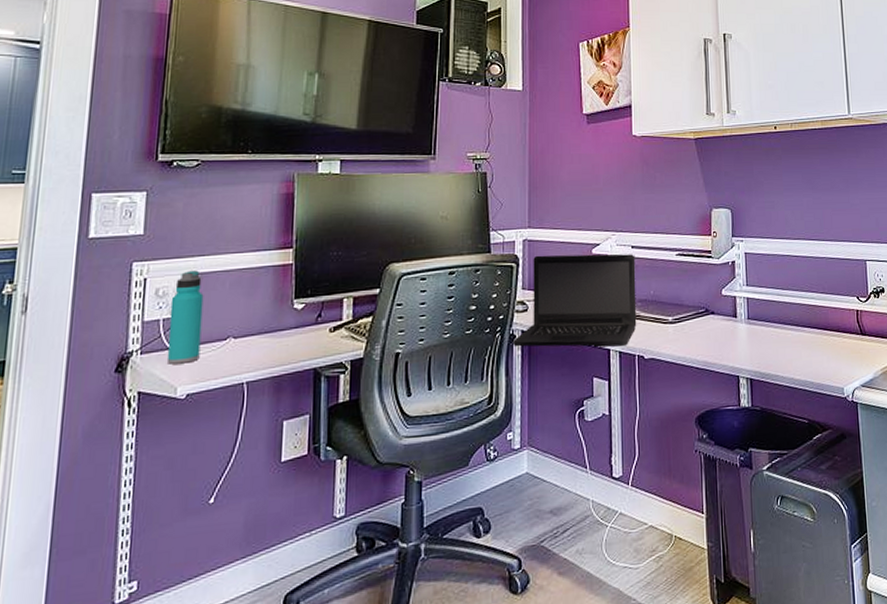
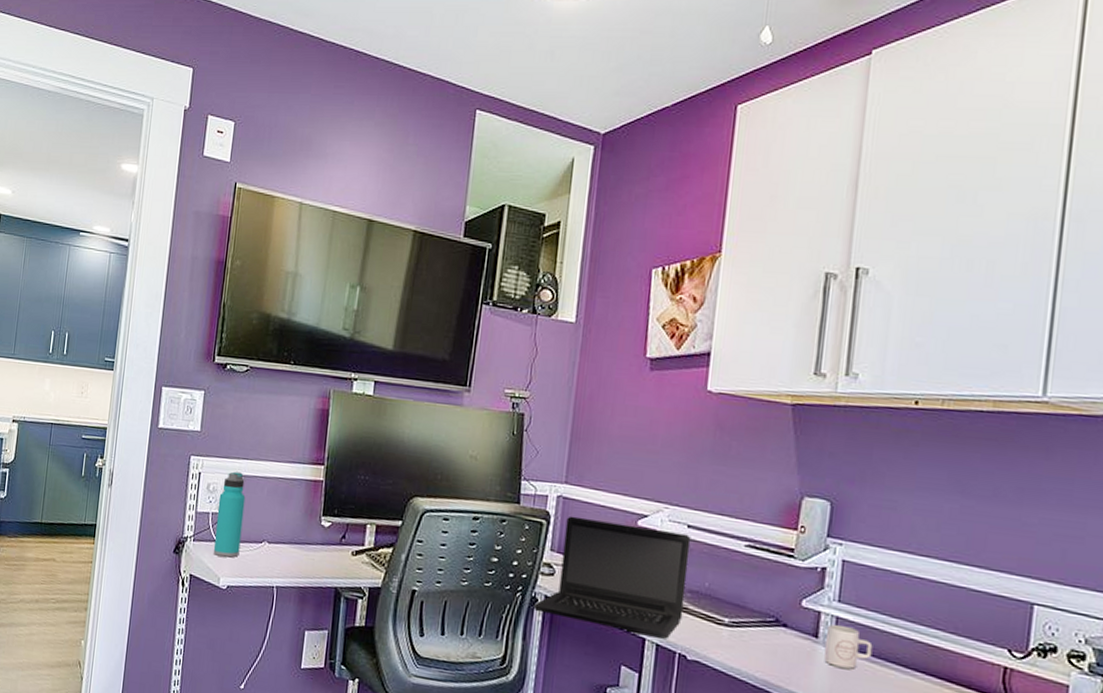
mug: none [741,304,774,337] -> present [824,624,873,669]

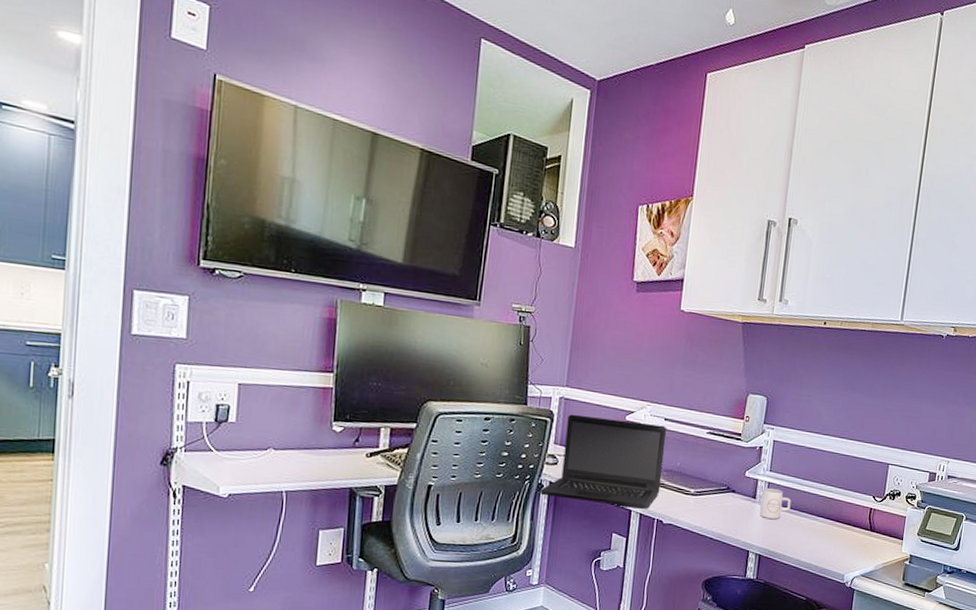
water bottle: present [213,471,246,558] -> none [209,380,246,466]

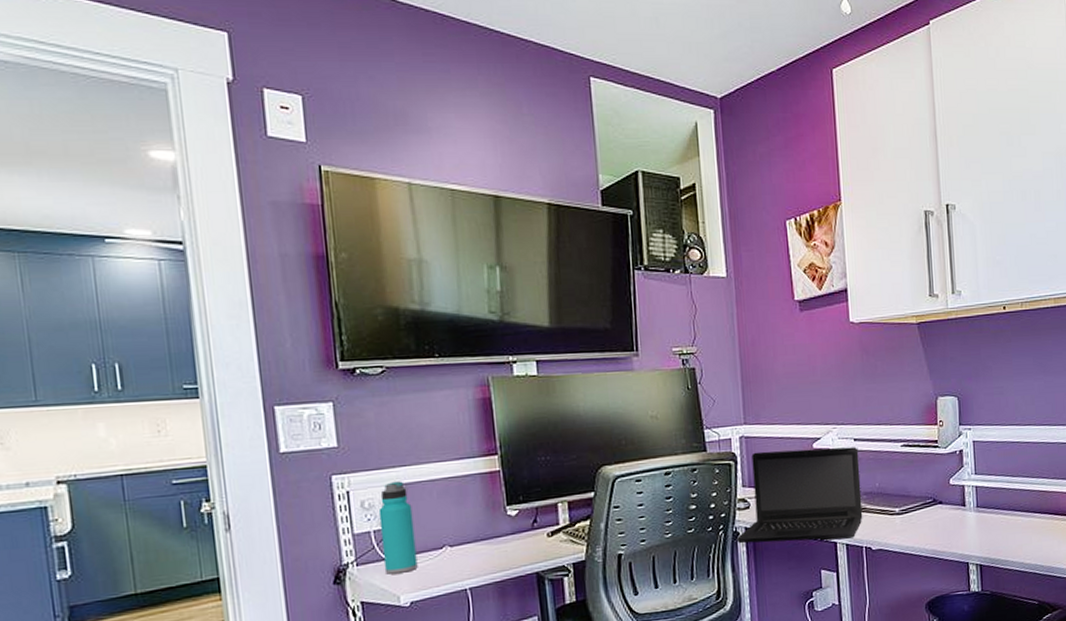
water bottle: none [209,380,246,466] -> present [378,481,418,574]
mug: present [759,488,791,519] -> none [970,492,1004,525]

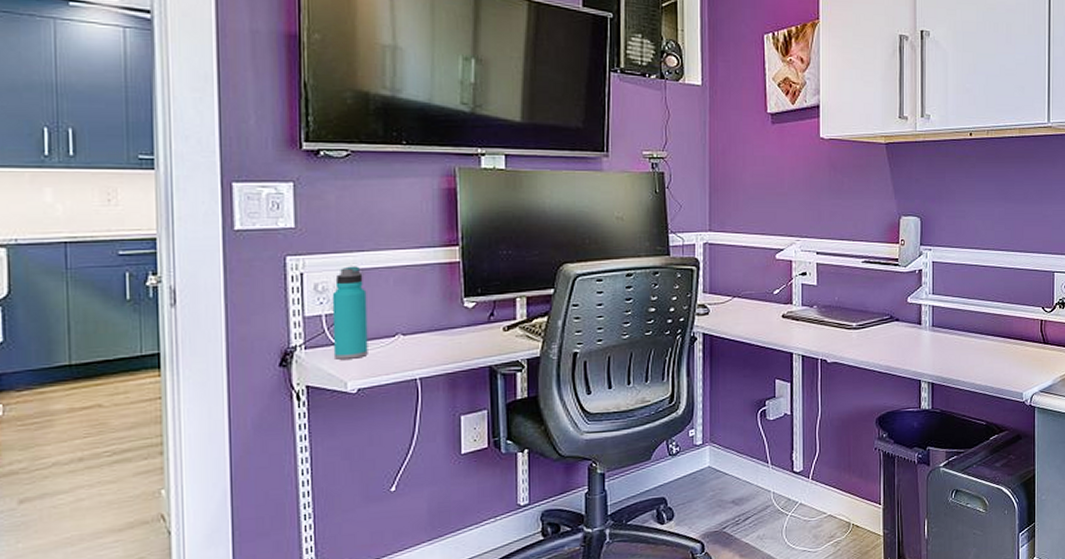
laptop: present [736,447,863,544] -> none [693,259,820,350]

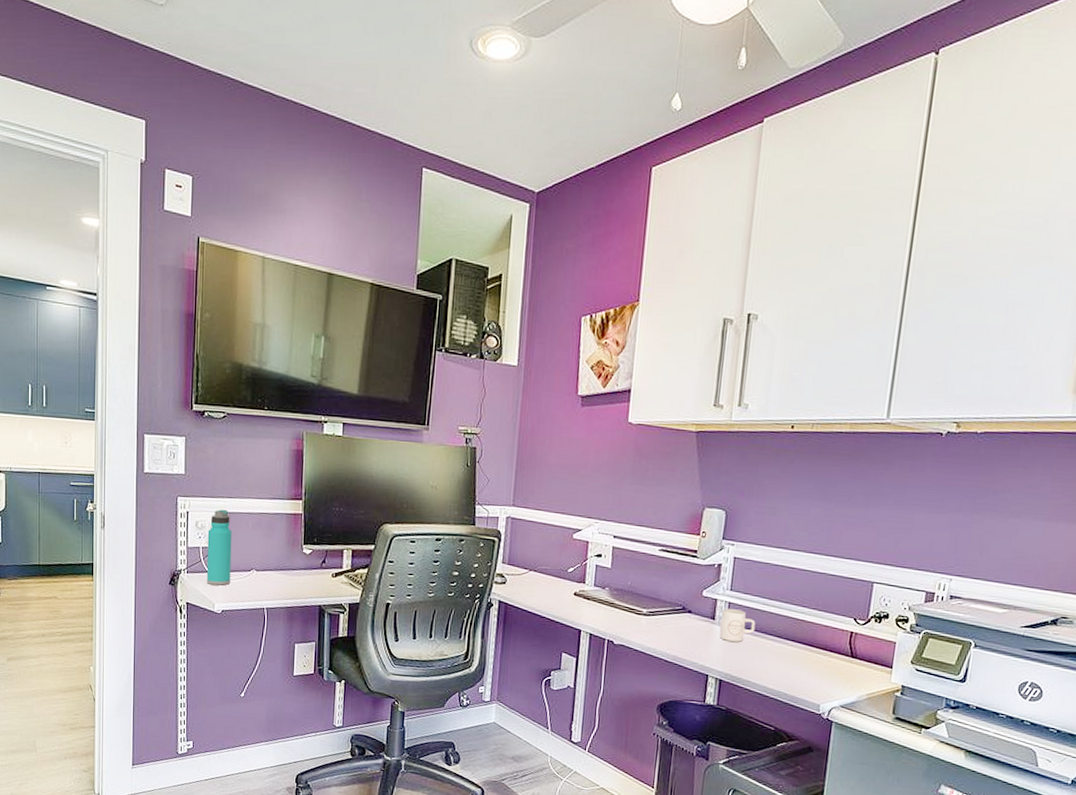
mug: none [926,312,959,344] -> present [719,609,756,642]

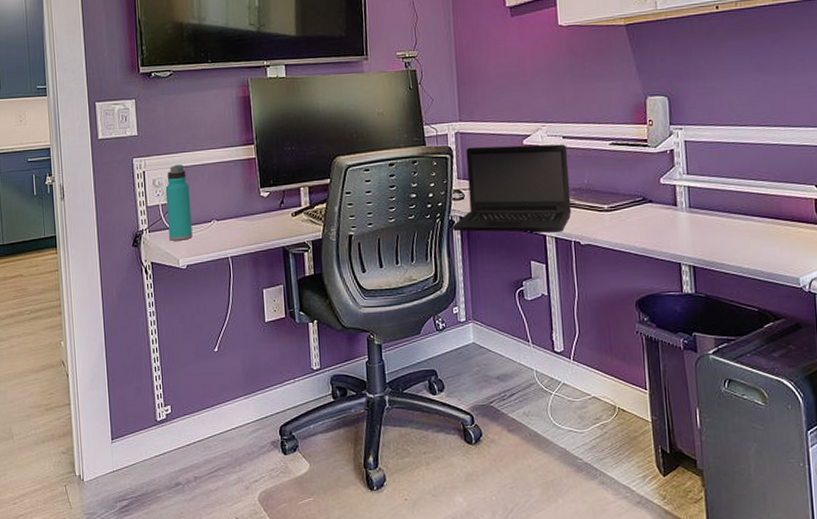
laptop: none [489,533,616,629] -> present [451,144,572,233]
mug: present [719,609,756,642] -> none [682,192,719,226]

